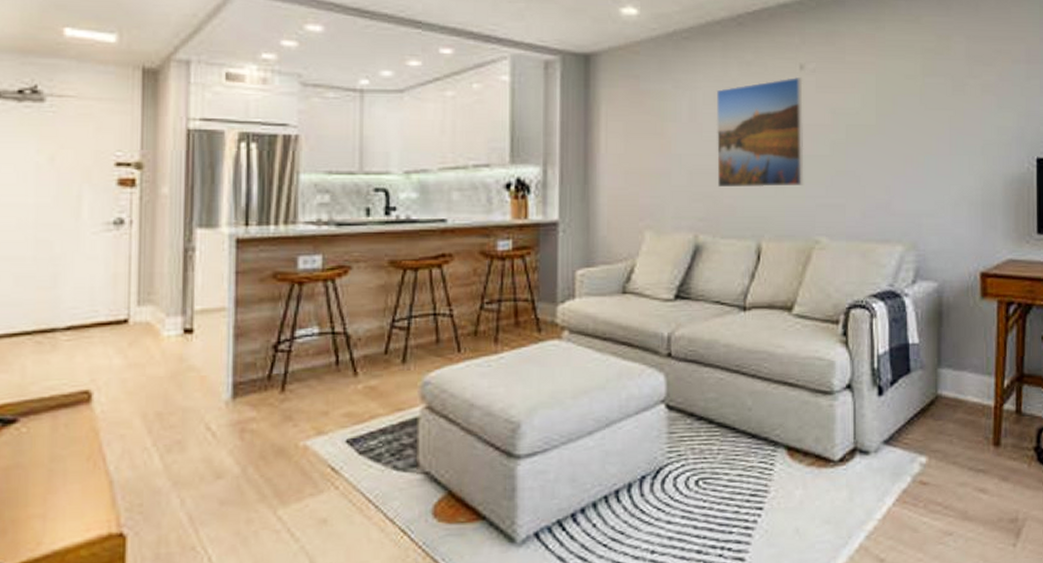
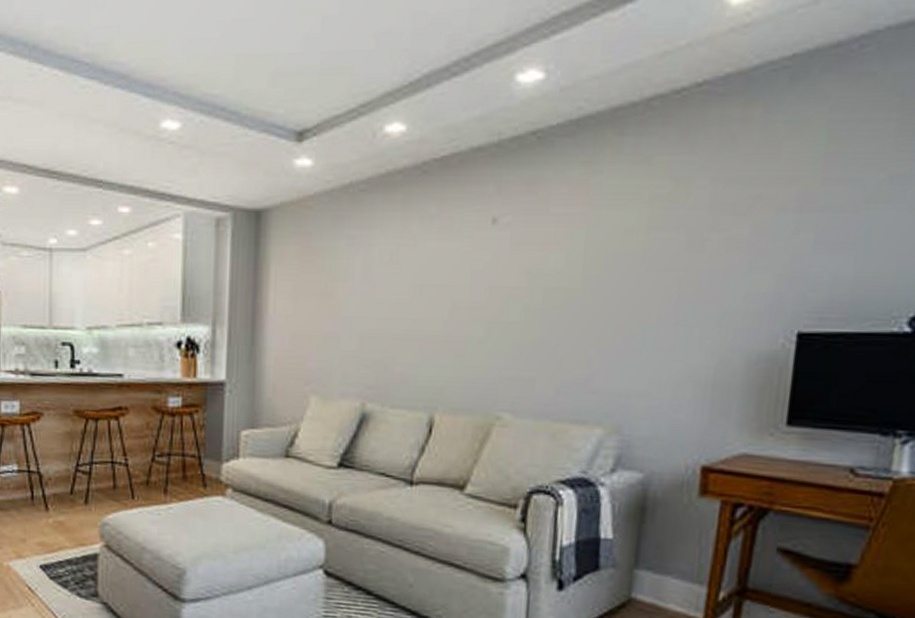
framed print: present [716,76,804,188] -> none [389,231,495,356]

